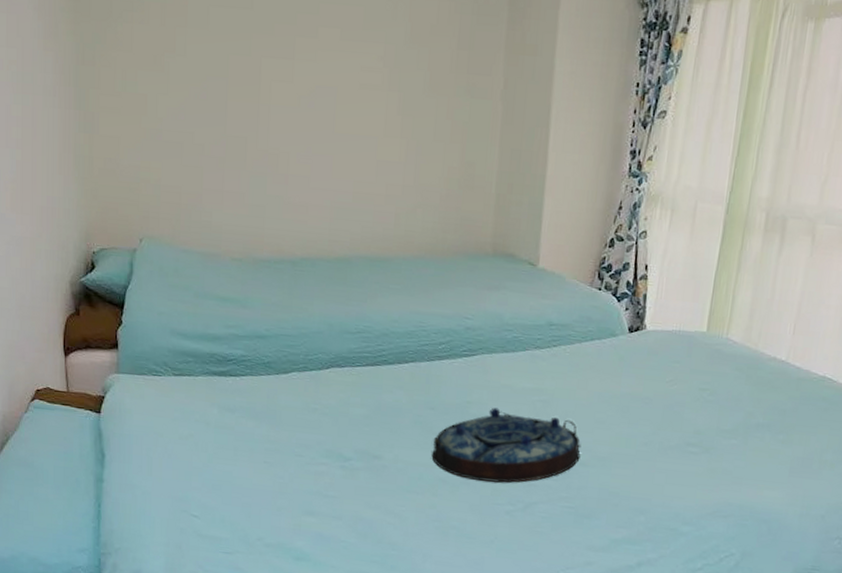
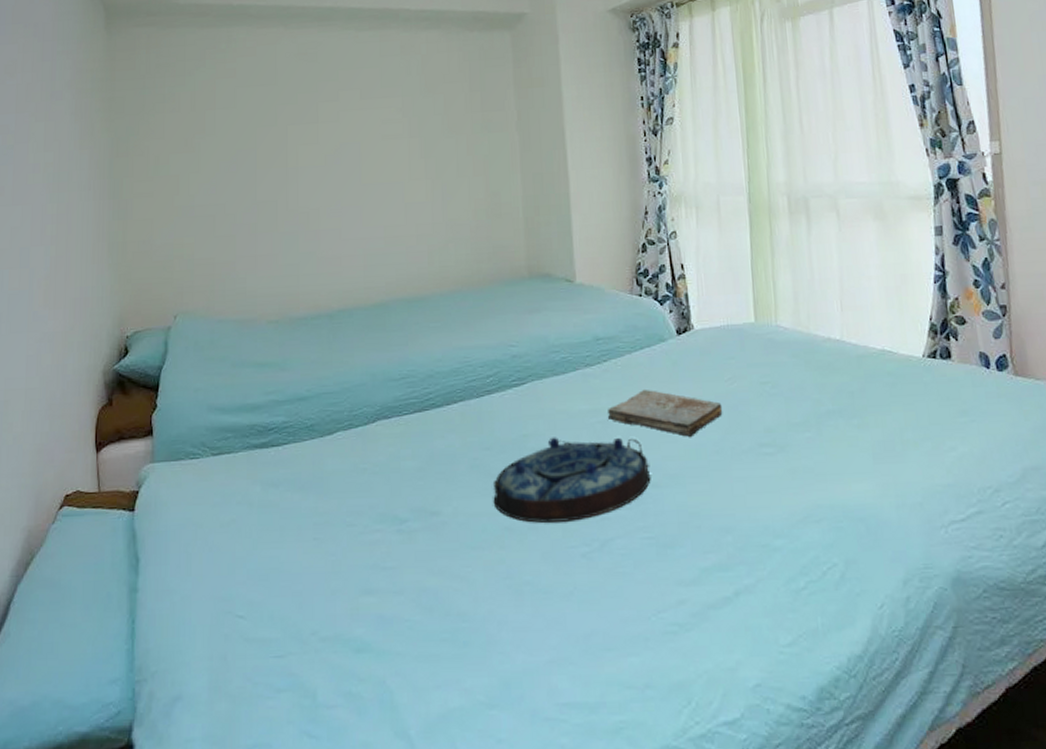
book: none [549,377,659,427] -> present [608,389,723,437]

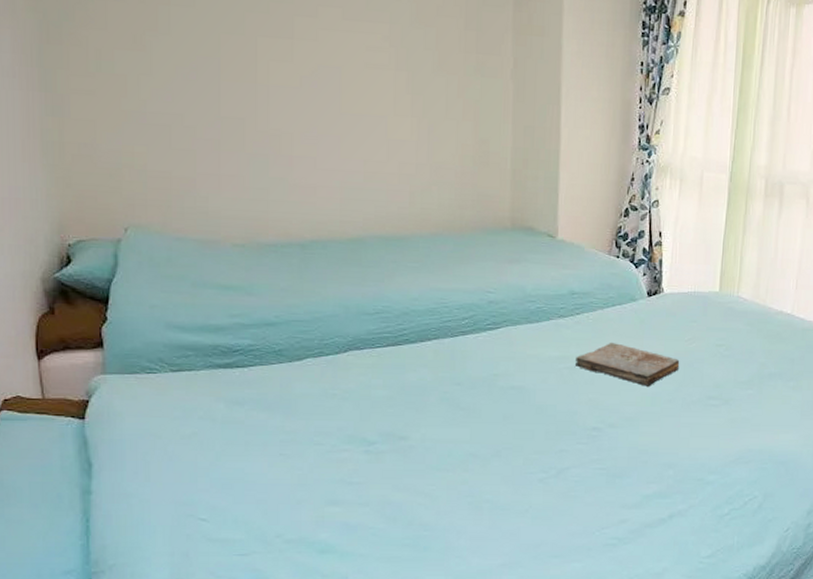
serving tray: present [492,437,651,523] -> none [460,378,609,452]

